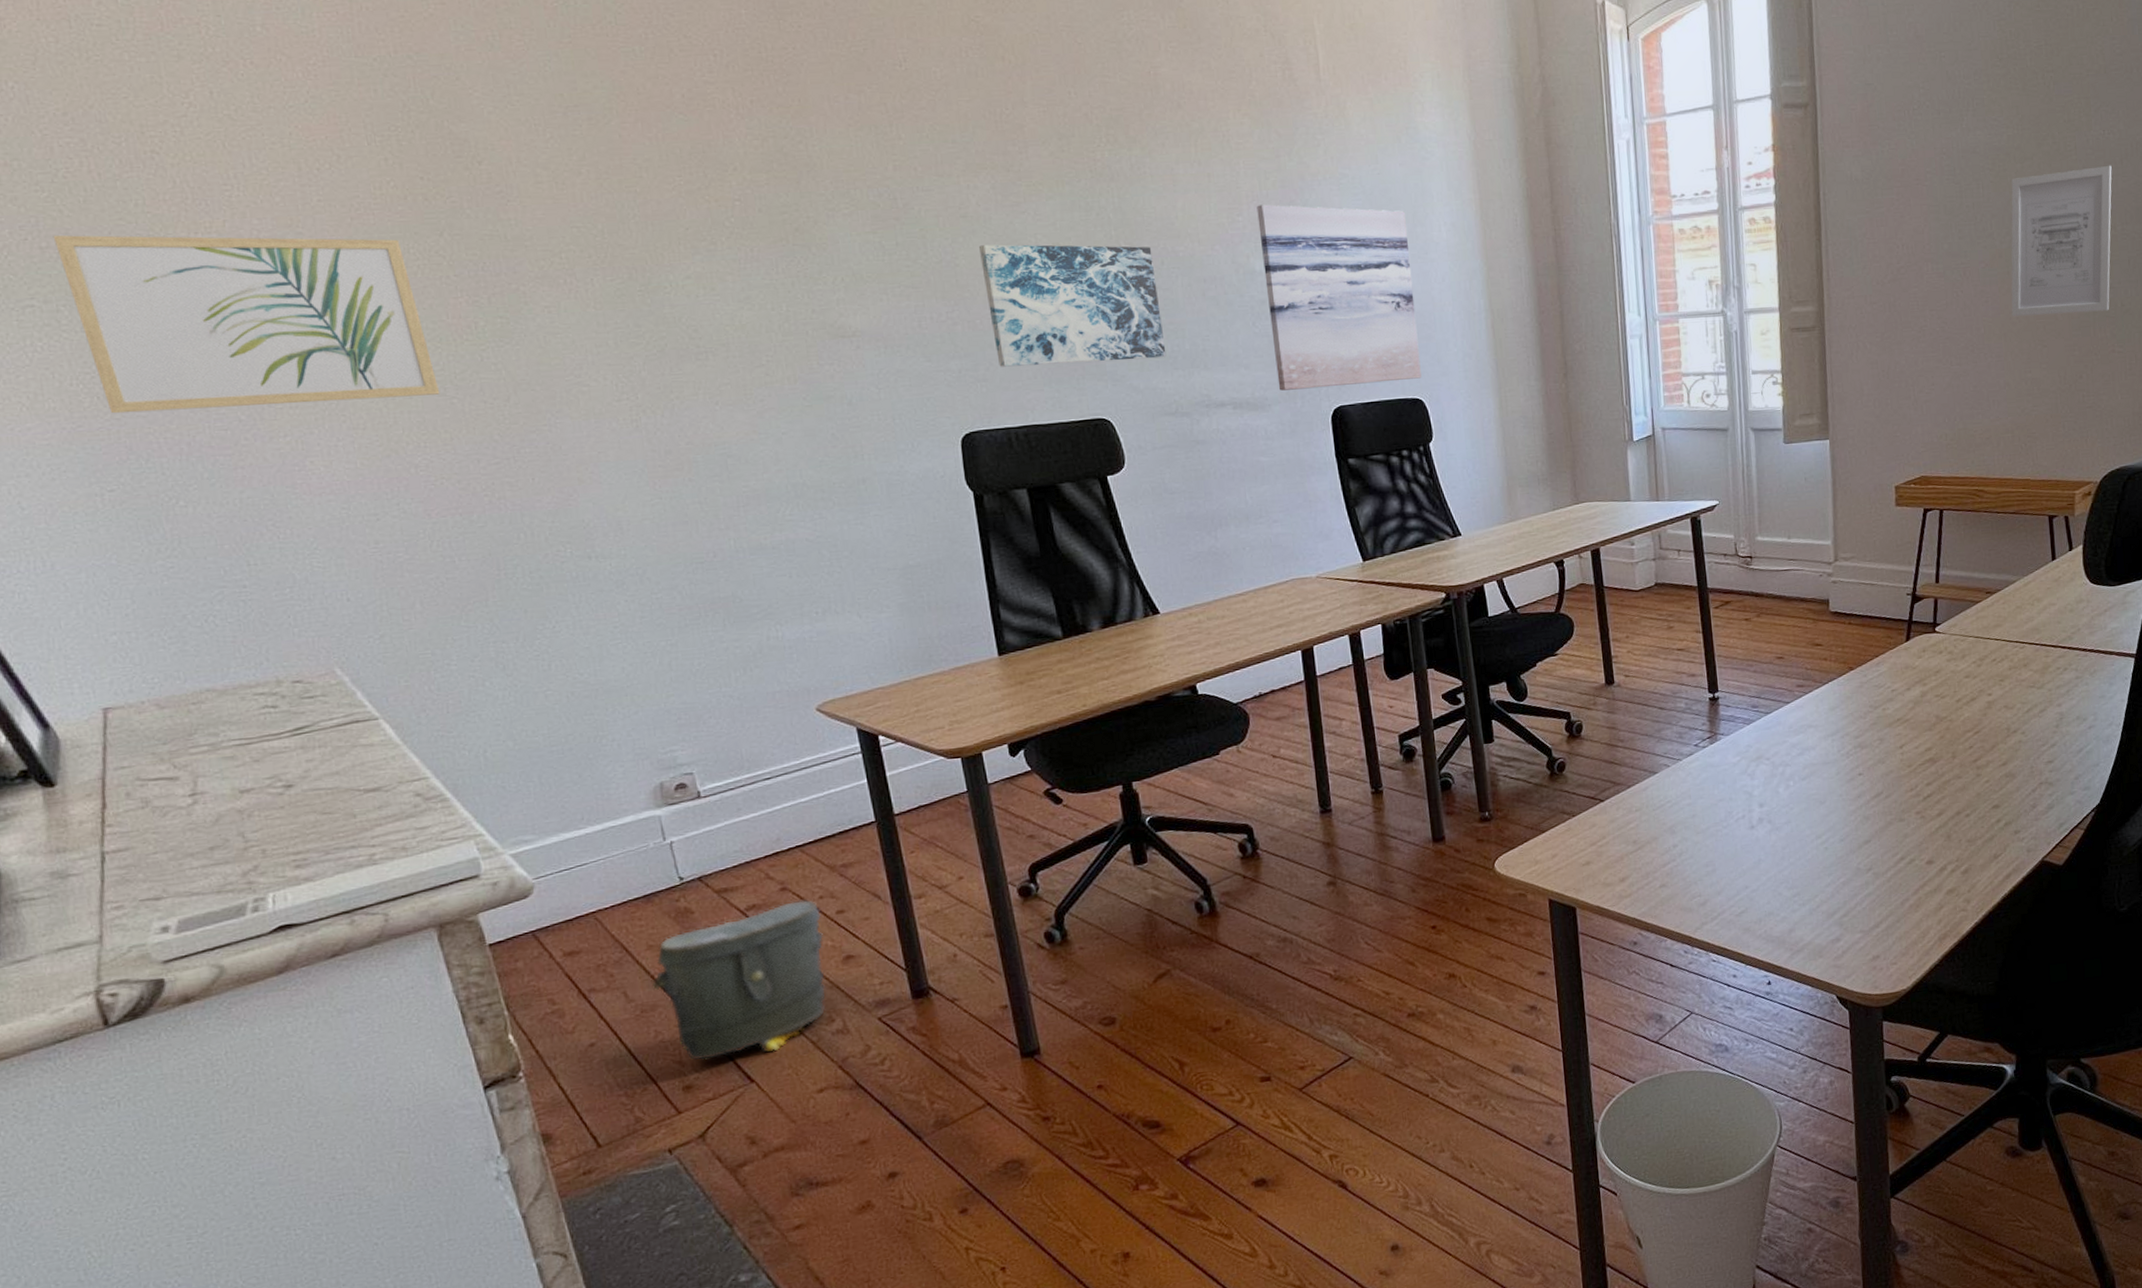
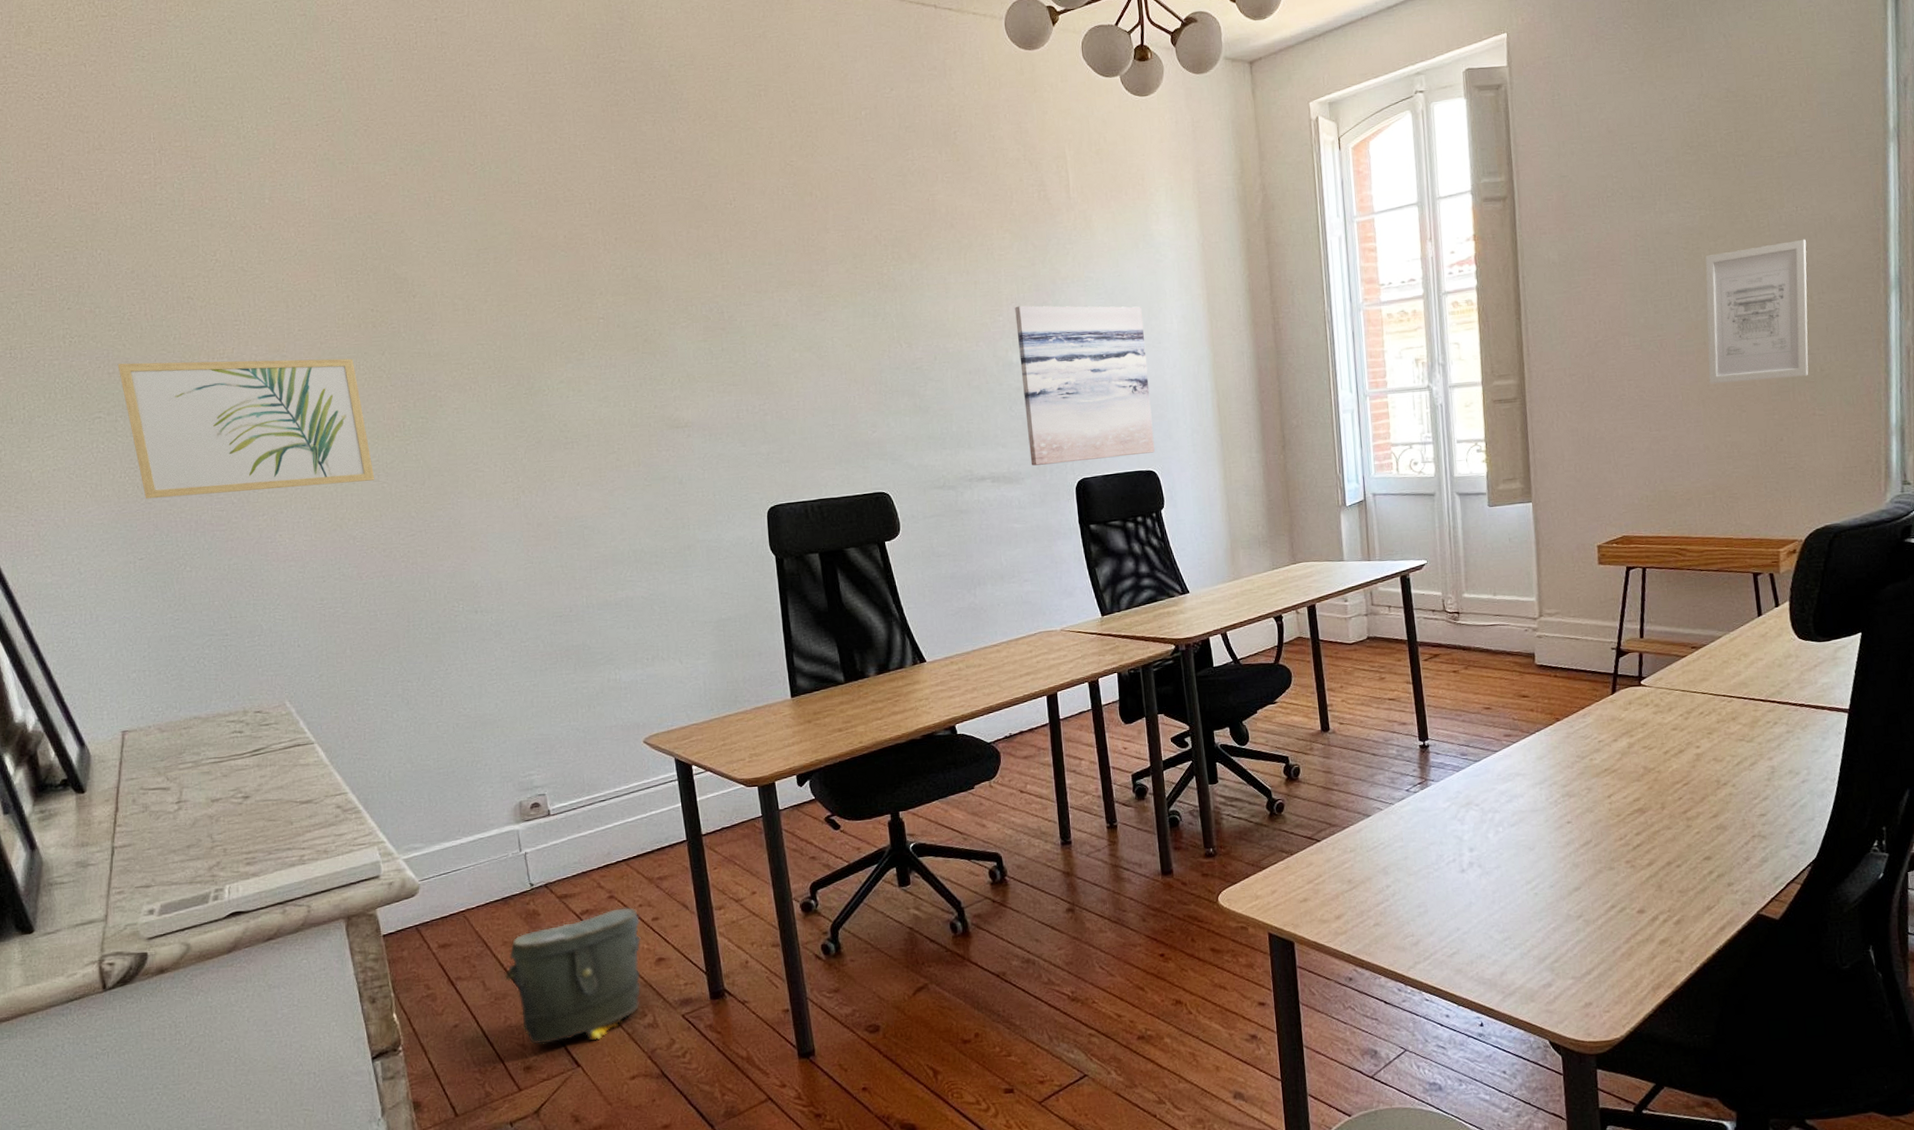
wall art: present [978,244,1167,367] -> none [786,345,937,450]

